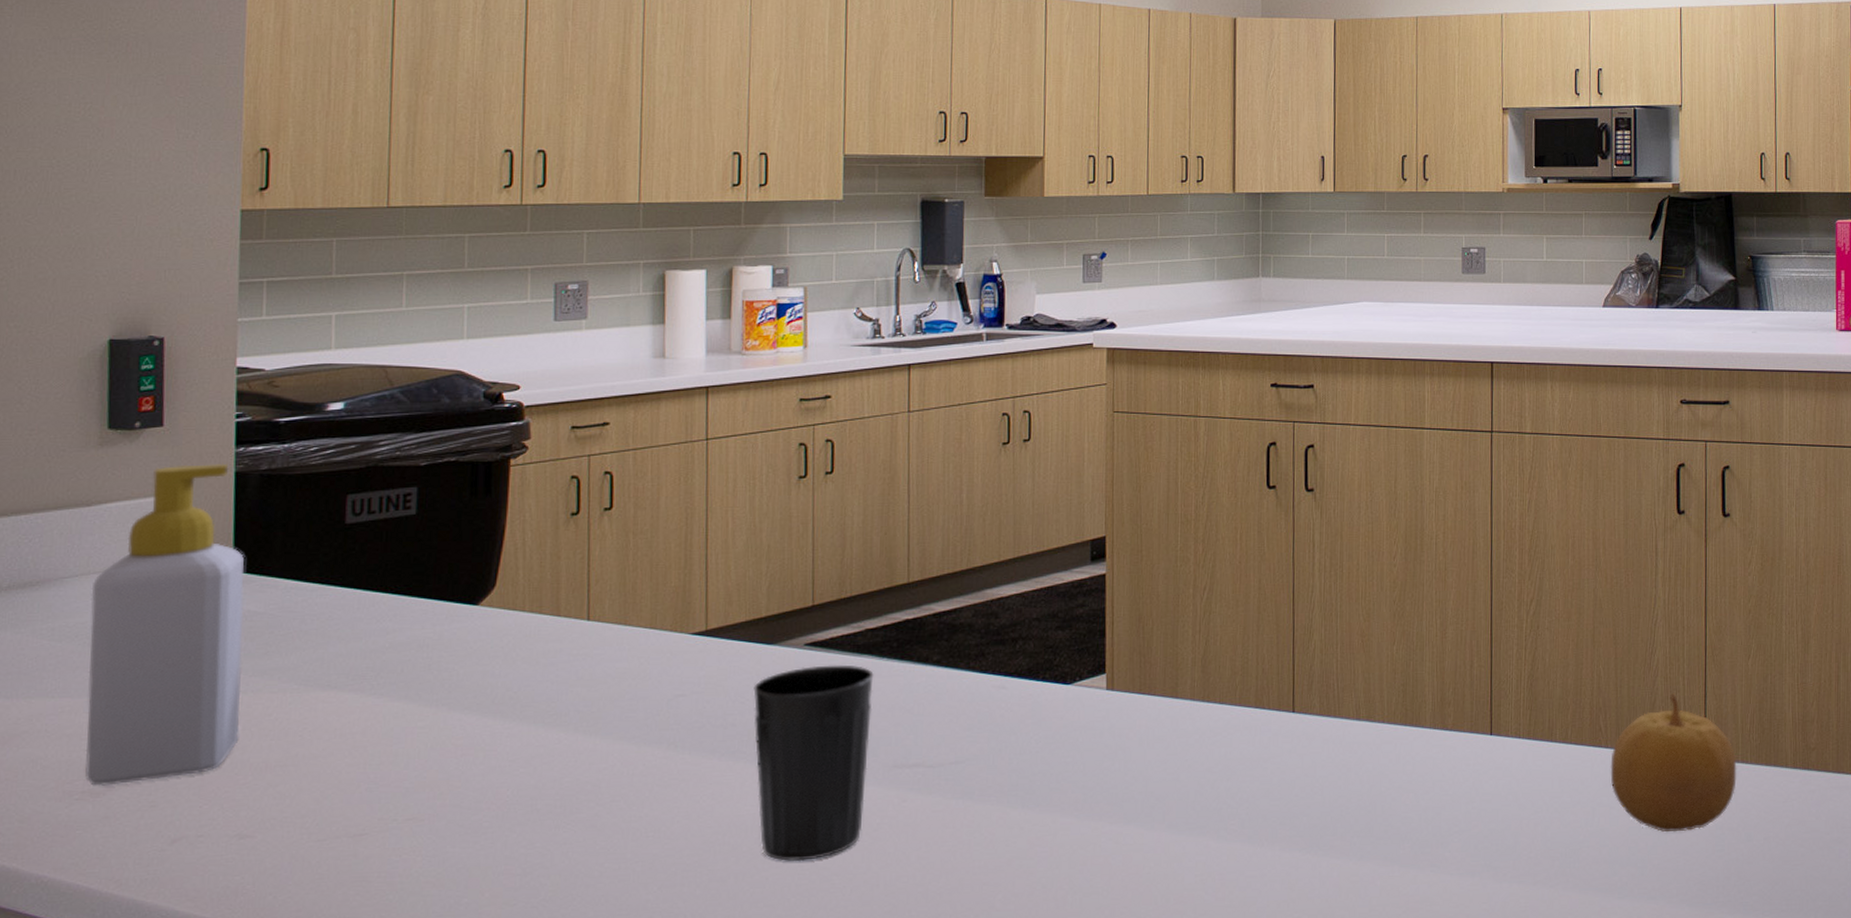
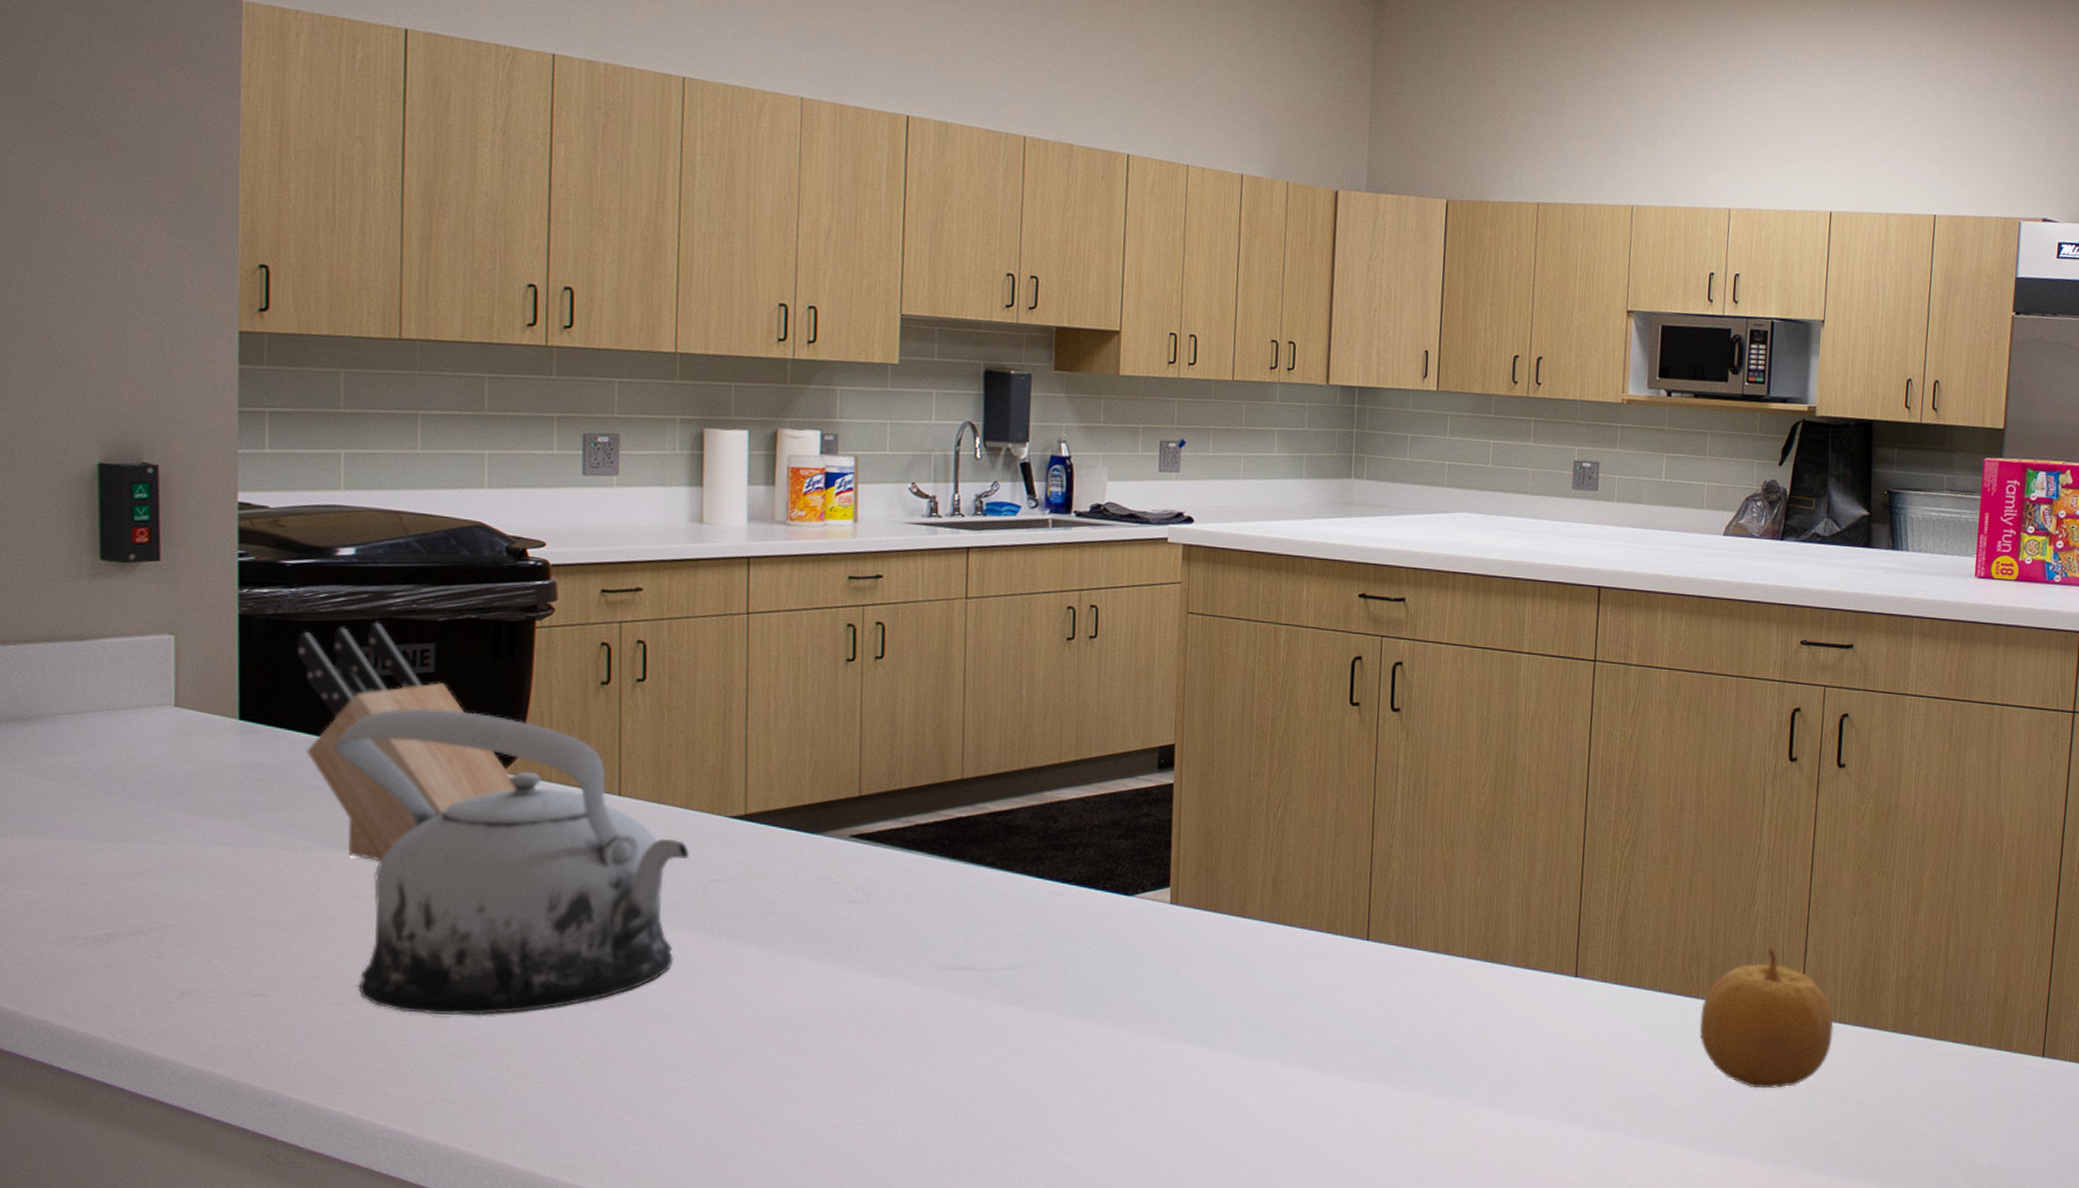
soap bottle: present [85,463,244,786] -> none [86,603,252,933]
knife block: none [287,470,492,702] -> present [295,622,517,864]
teapot: none [322,549,654,846] -> present [335,708,689,1016]
cup: present [753,665,874,862] -> none [795,859,923,1059]

